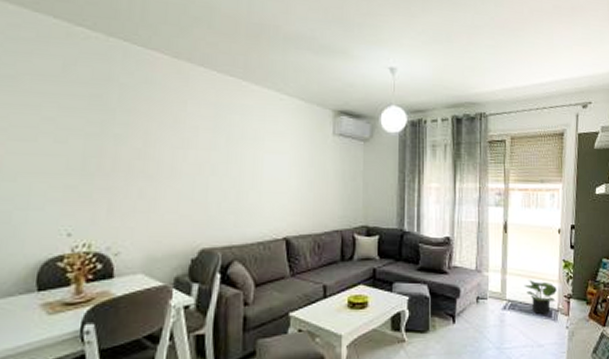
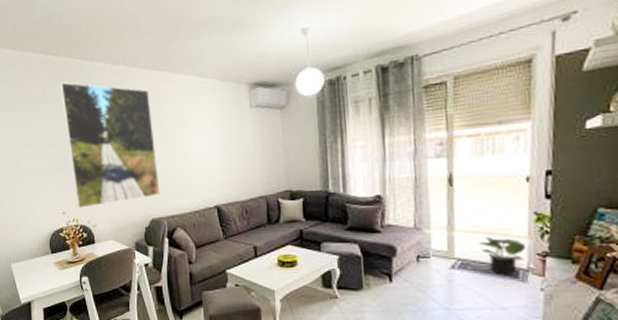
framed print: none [91,63,218,230] -> present [60,82,160,208]

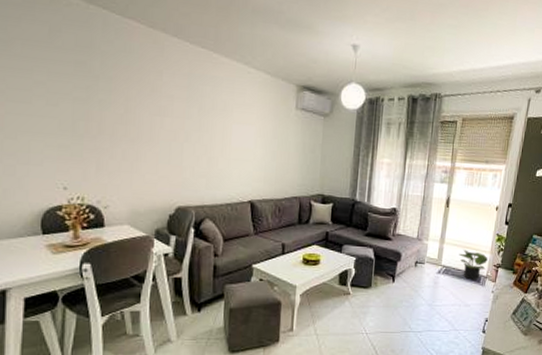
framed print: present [60,82,160,208] -> none [75,30,191,186]

